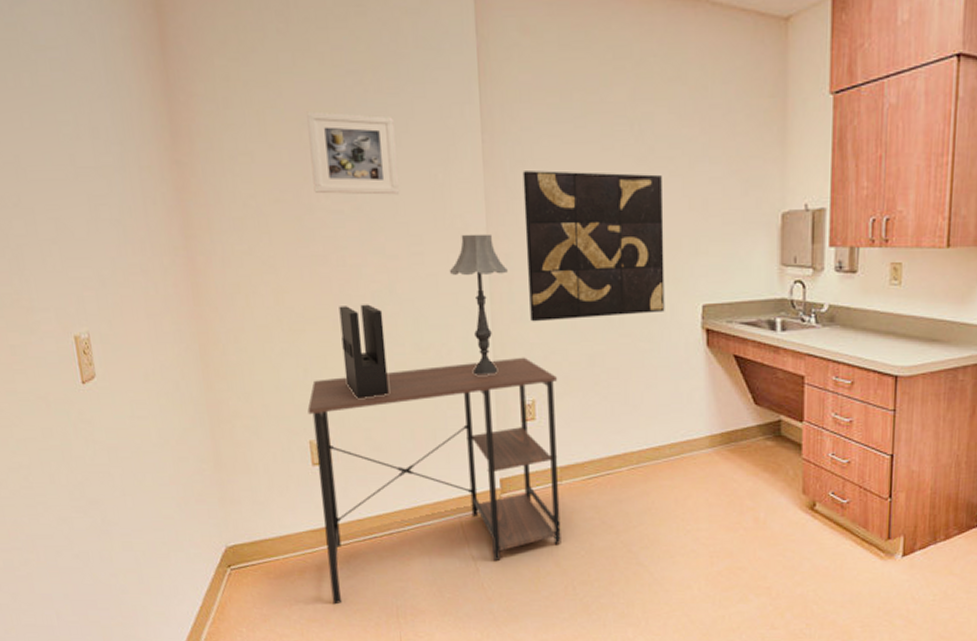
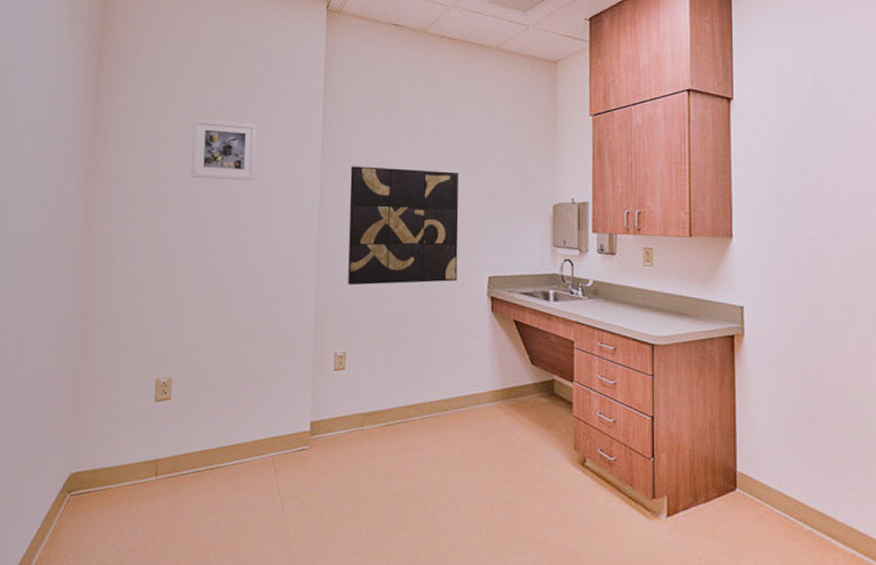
desk: present [307,357,561,605] -> none [152,314,367,536]
file holder: present [339,304,389,400] -> none [193,265,230,345]
table lamp: present [449,234,508,375] -> none [286,212,333,329]

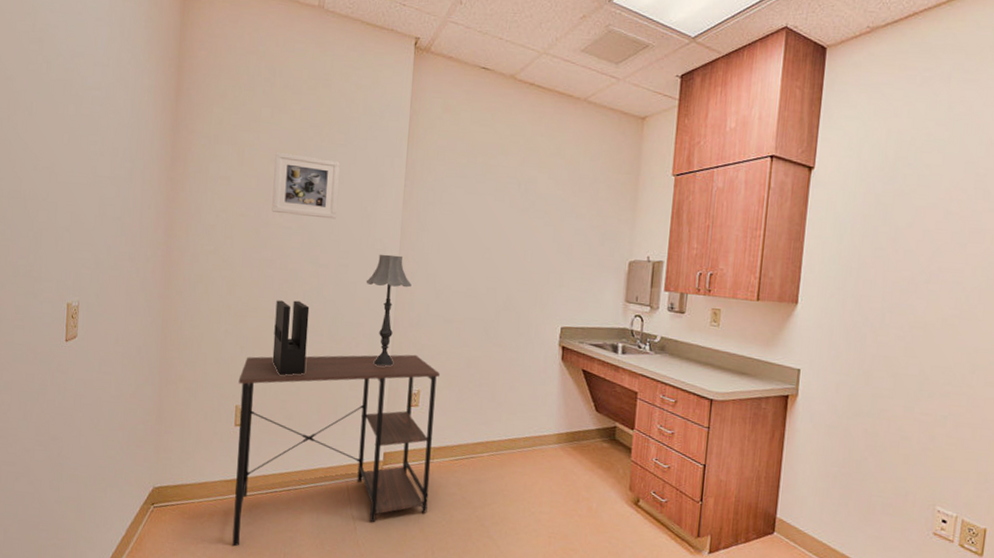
desk: none [152,314,367,536] -> present [232,354,441,547]
file holder: none [193,265,230,345] -> present [272,300,310,376]
table lamp: none [286,212,333,329] -> present [366,254,412,367]
wall art: present [348,166,459,286] -> none [424,211,539,330]

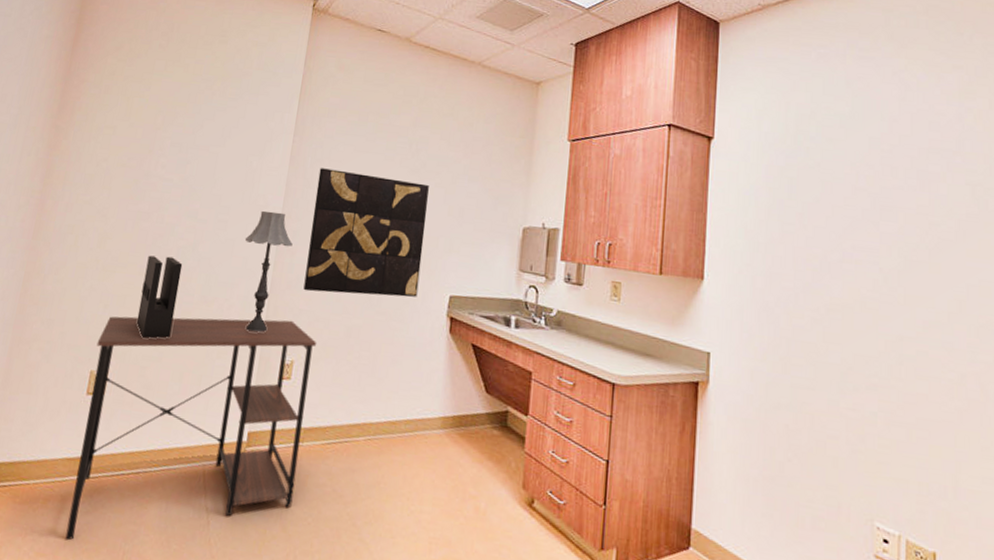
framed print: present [271,152,340,220] -> none [154,103,229,173]
wall art: none [424,211,539,330] -> present [303,168,429,297]

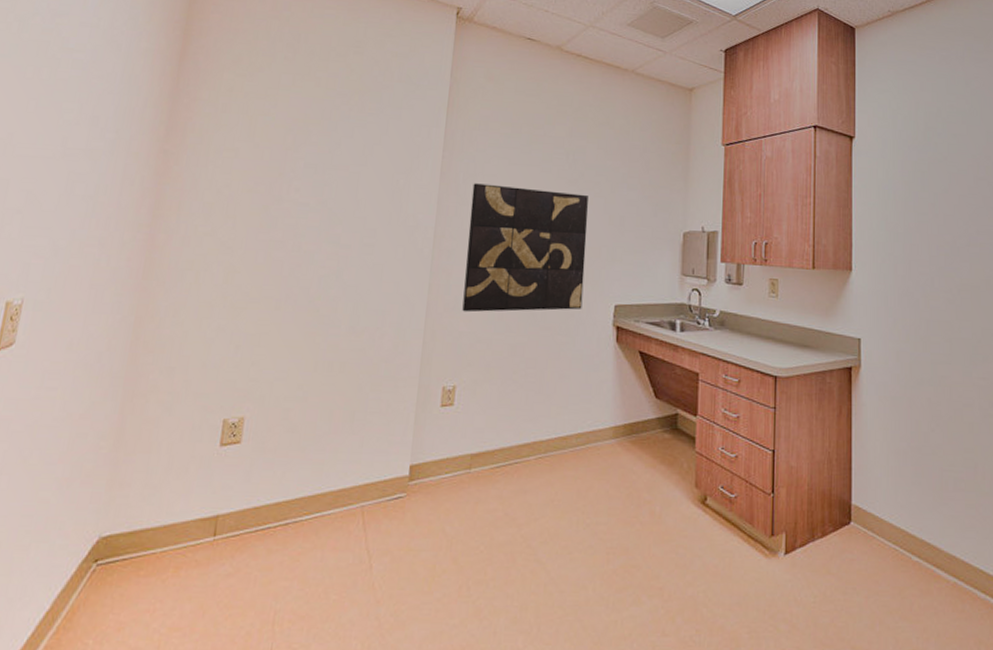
desk: present [65,316,317,541] -> none [203,344,480,609]
file holder: present [136,255,183,339] -> none [275,287,326,379]
table lamp: present [244,210,293,333] -> none [394,231,448,360]

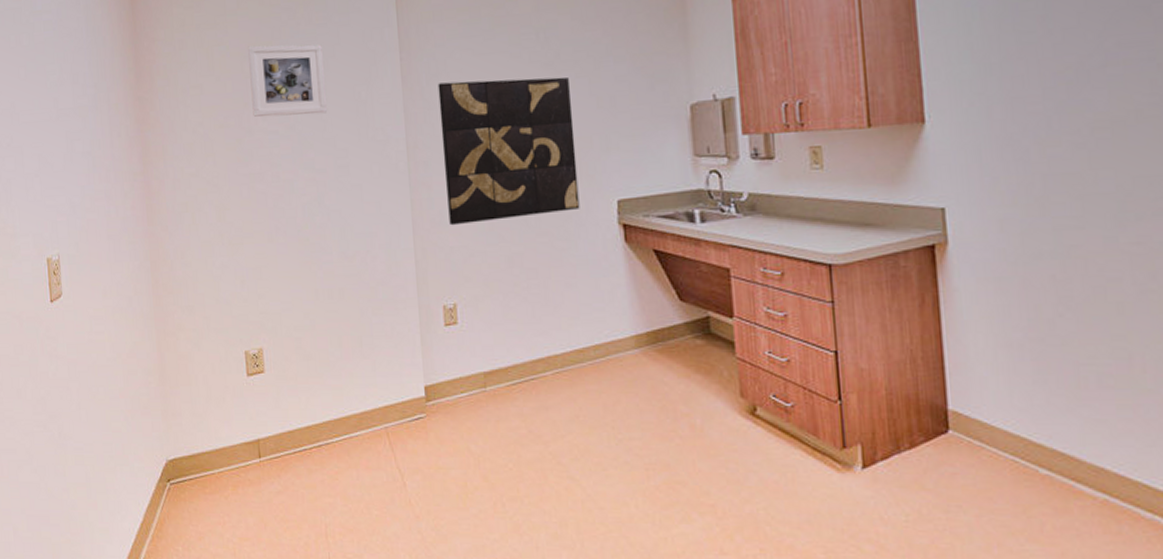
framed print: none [286,121,370,194] -> present [248,44,328,117]

